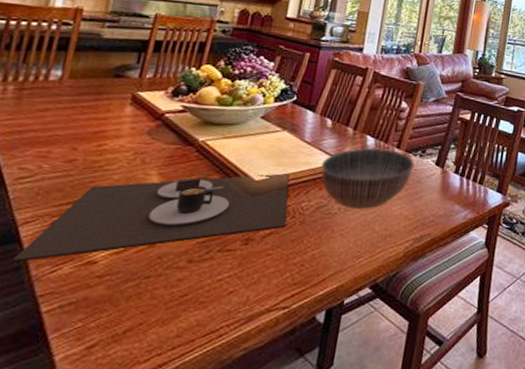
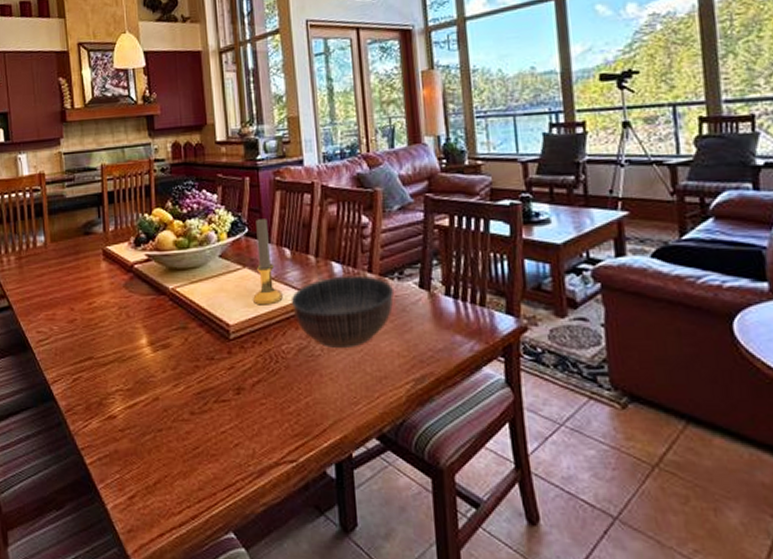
place setting: present [11,173,290,262] -> none [53,315,271,418]
candle holder: none [284,89,318,166] -> present [253,217,283,306]

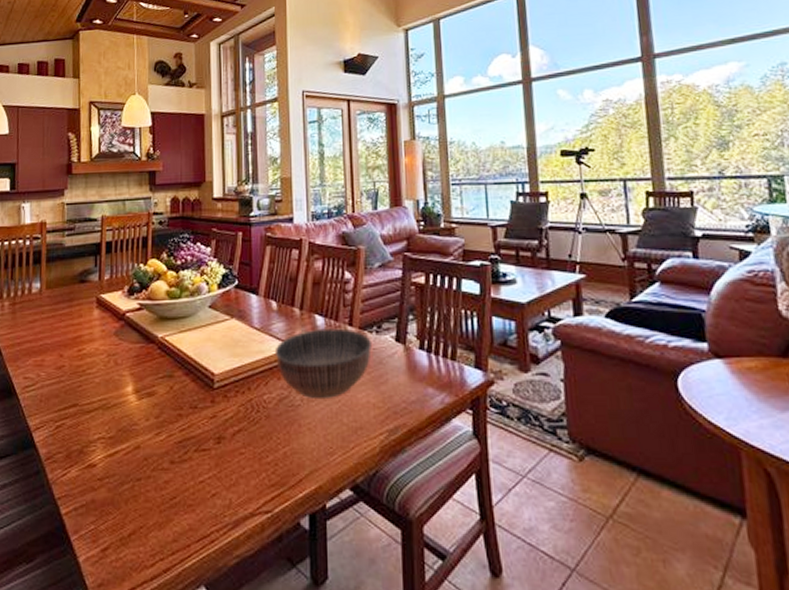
candle holder: present [253,217,283,306] -> none [239,271,267,355]

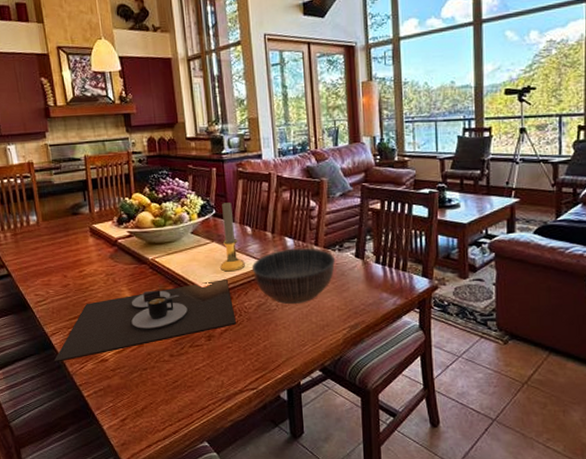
place setting: none [32,365,252,466] -> present [53,279,236,362]
candle holder: none [239,271,267,355] -> present [220,201,245,272]

